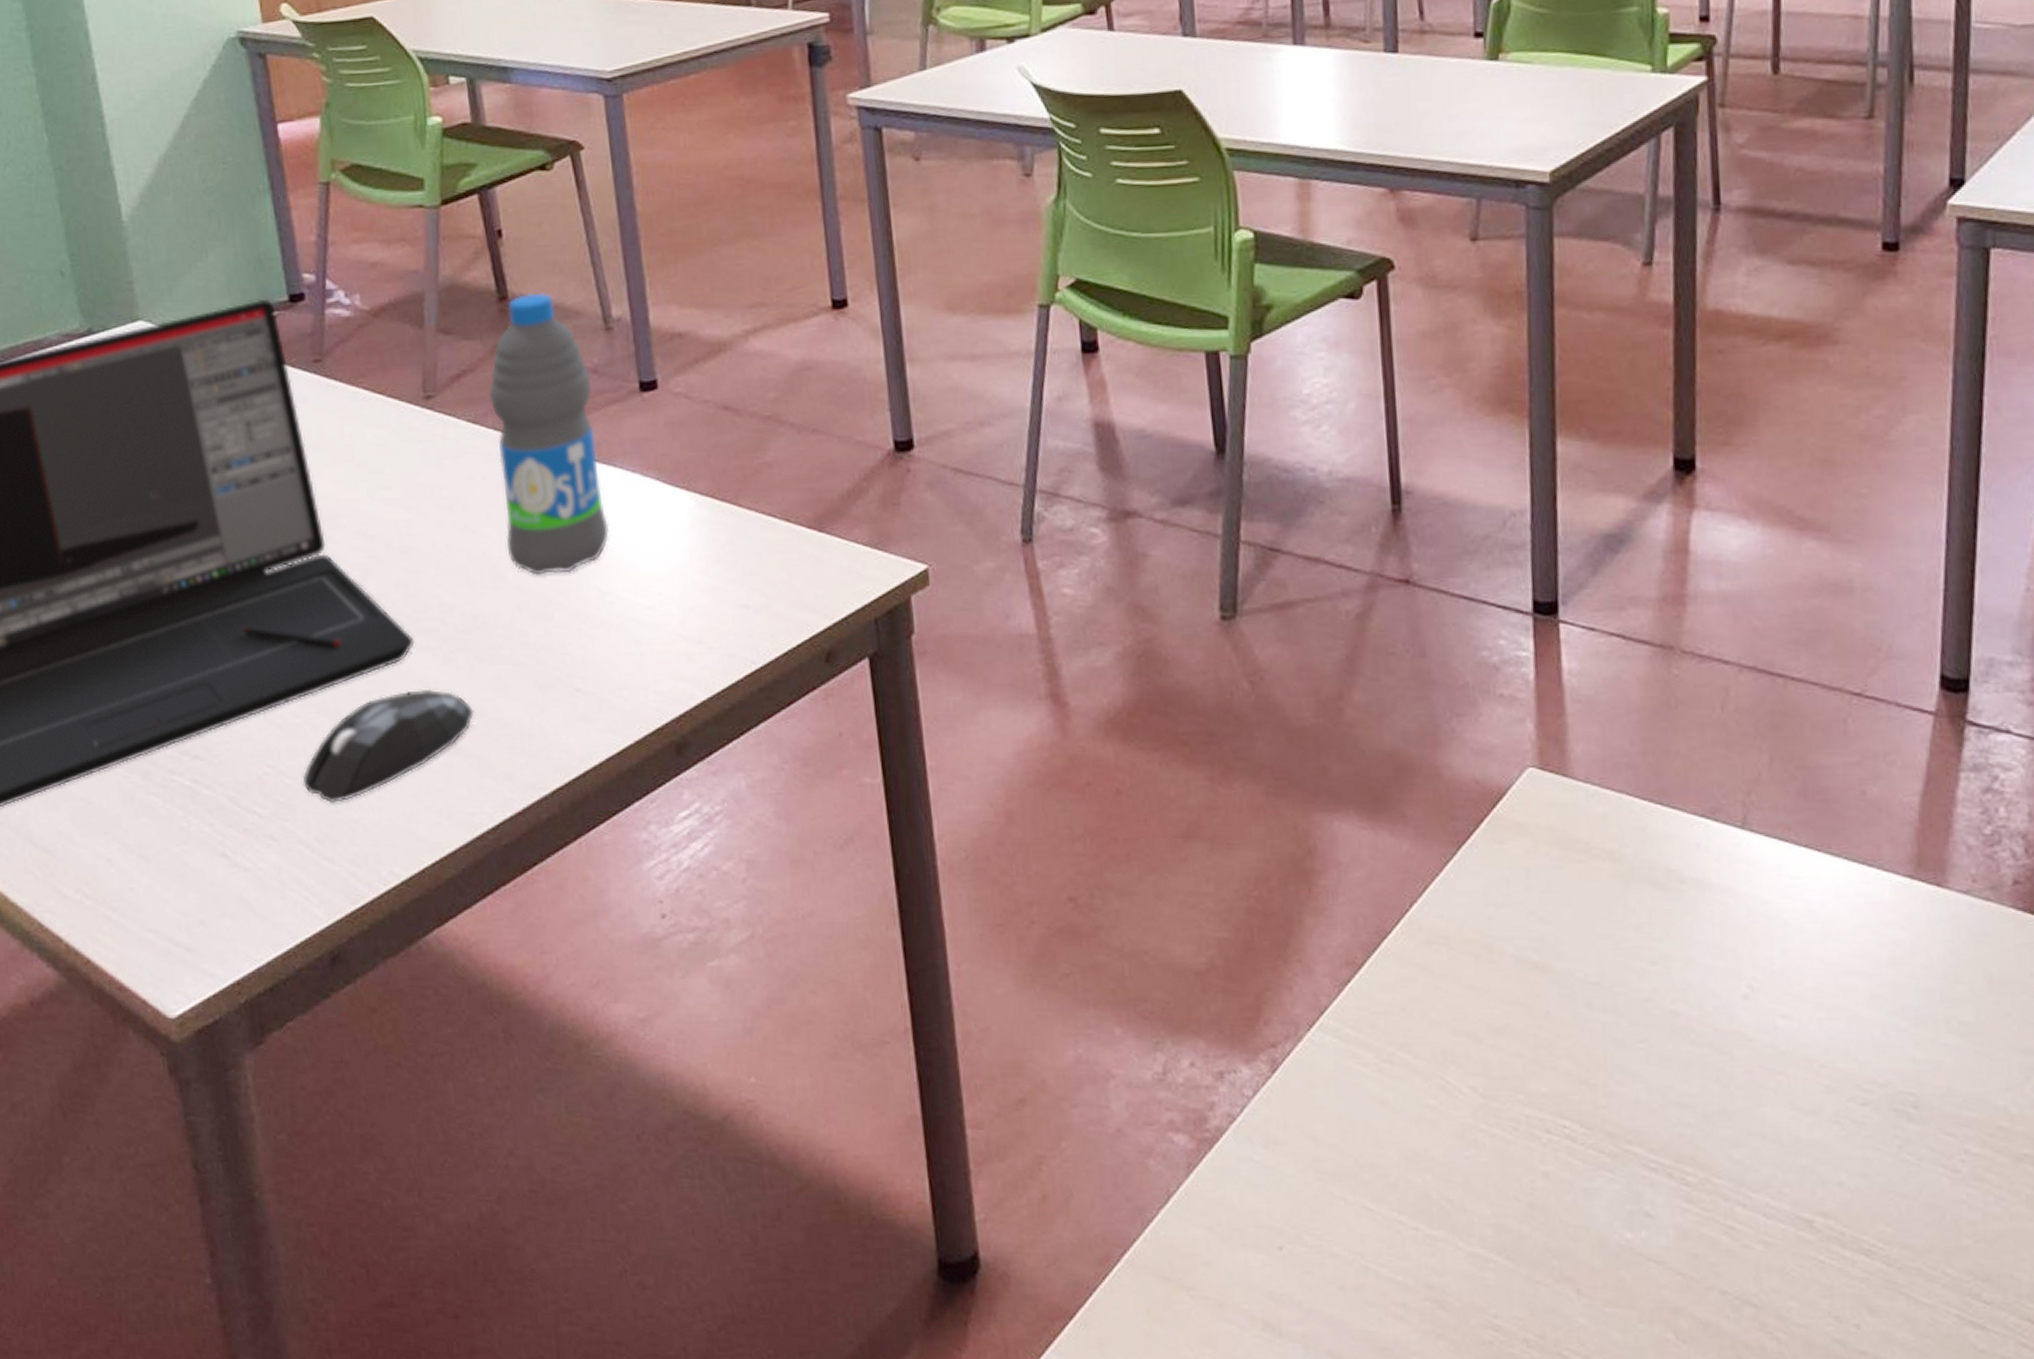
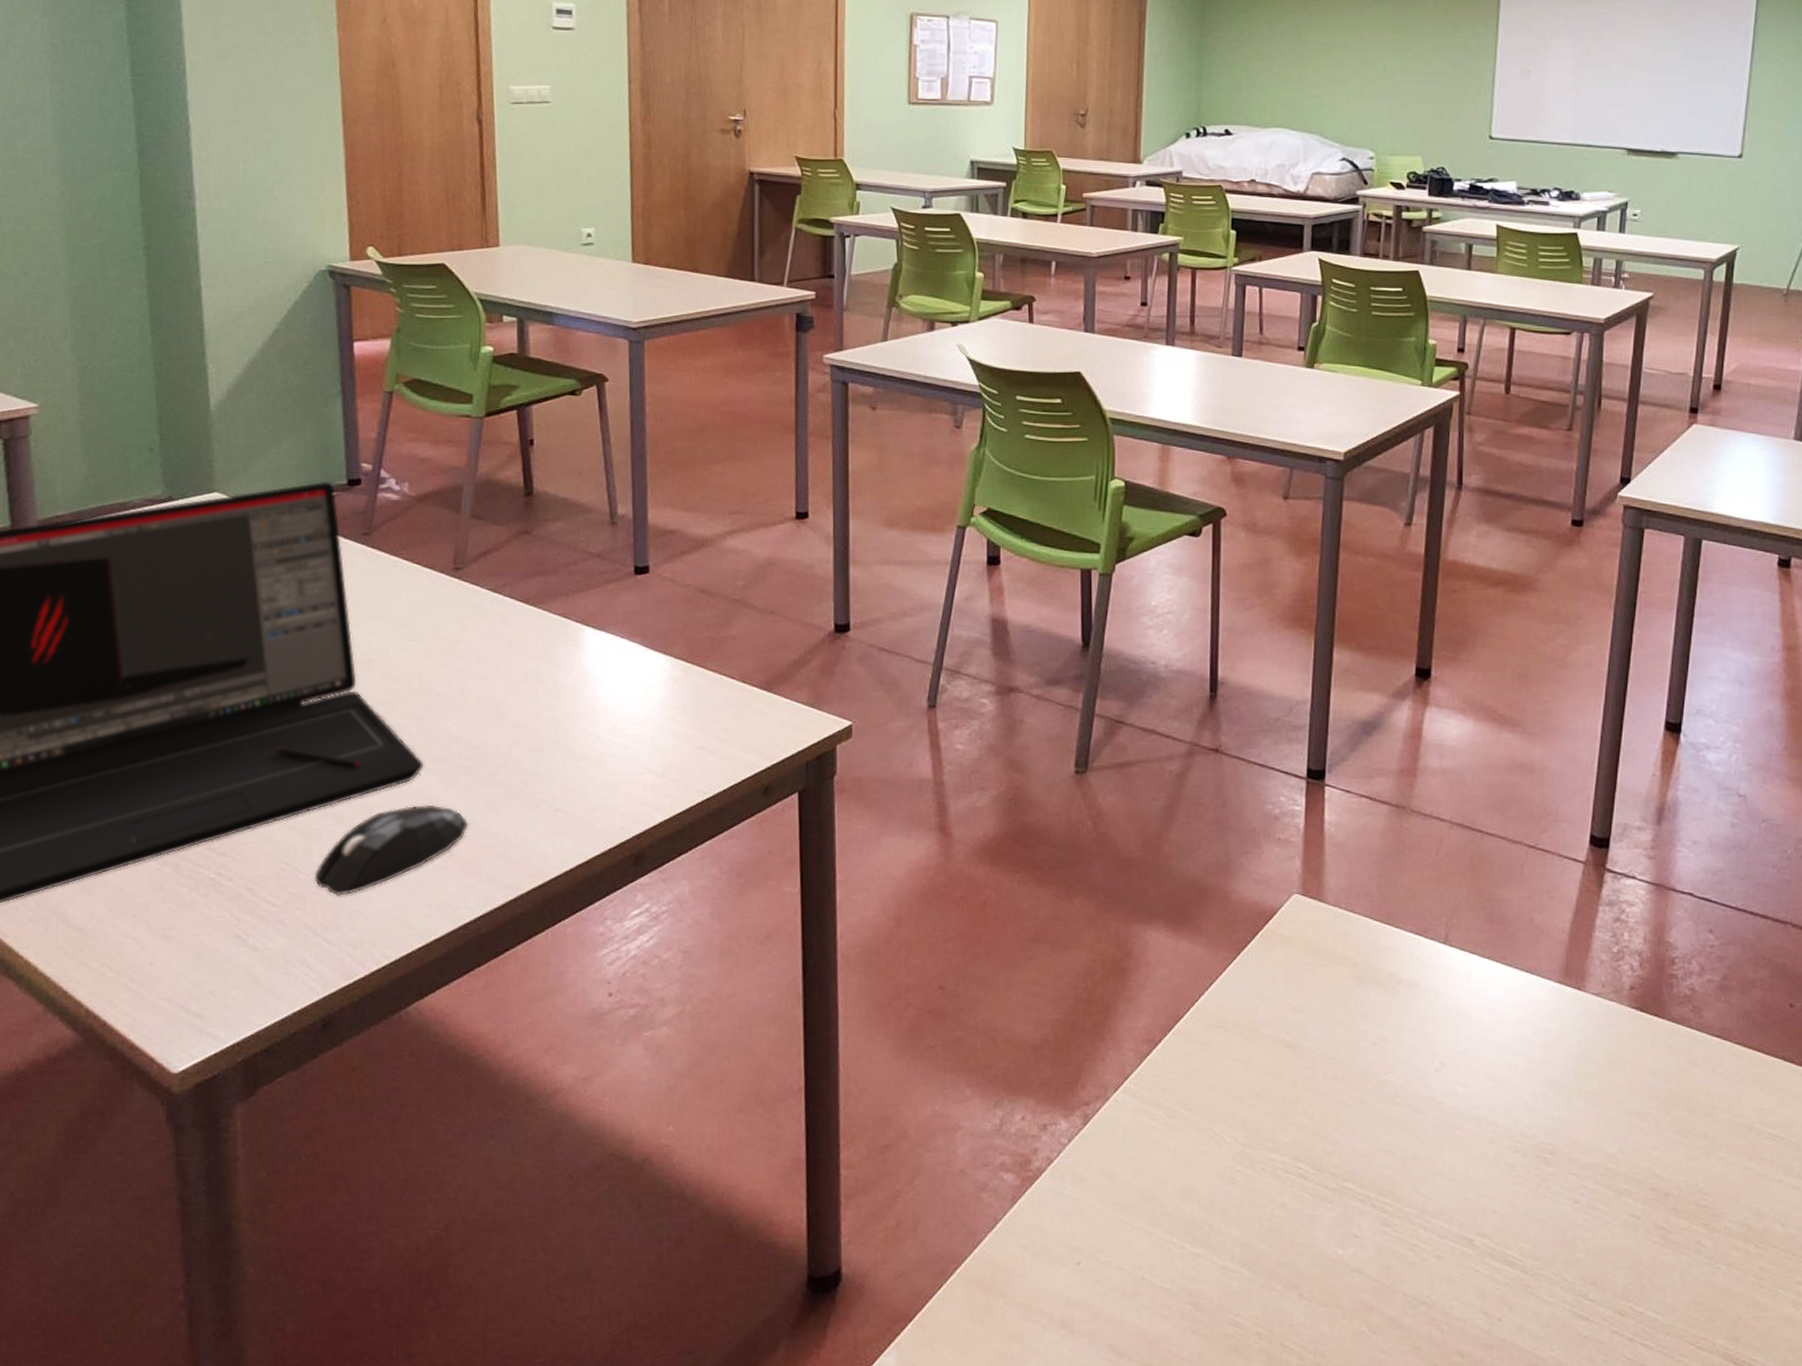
water bottle: present [488,292,610,575] -> none [508,491,598,716]

